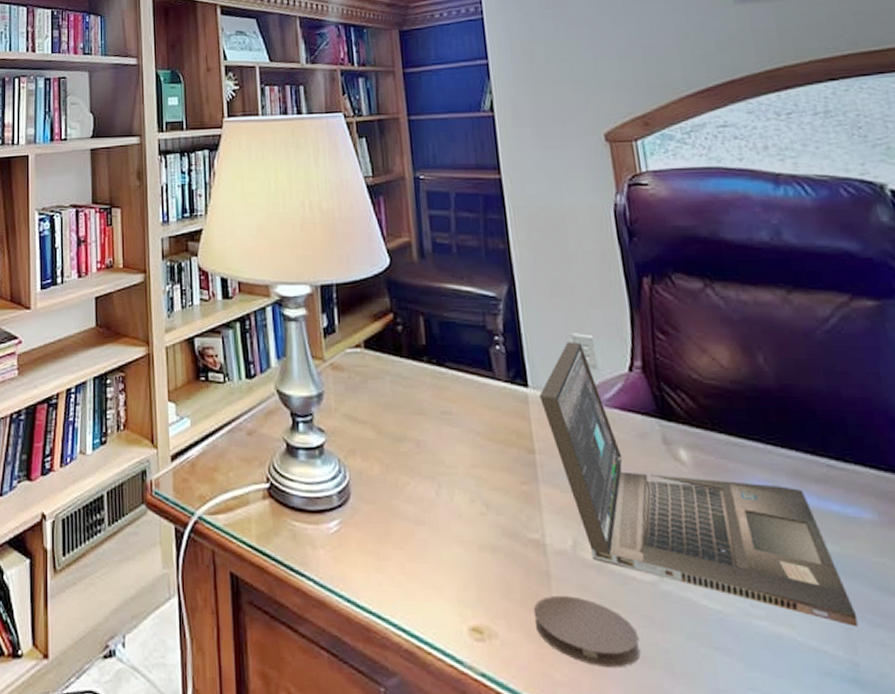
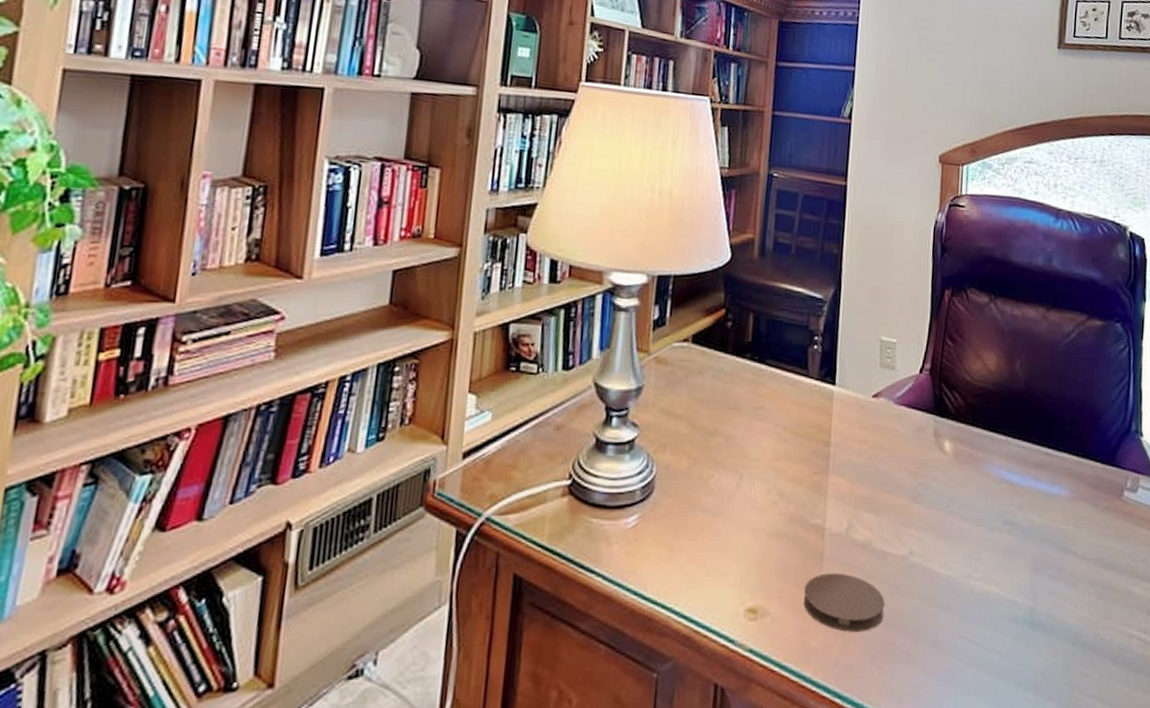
laptop: present [540,342,859,627] -> none [843,345,1042,581]

